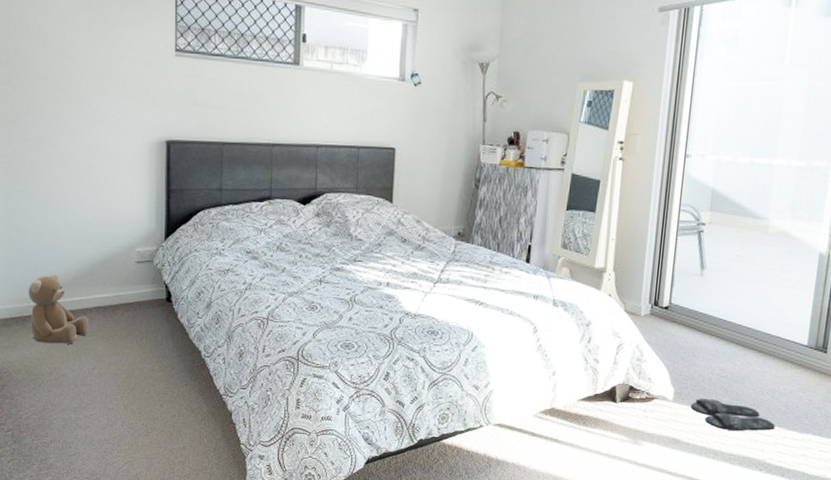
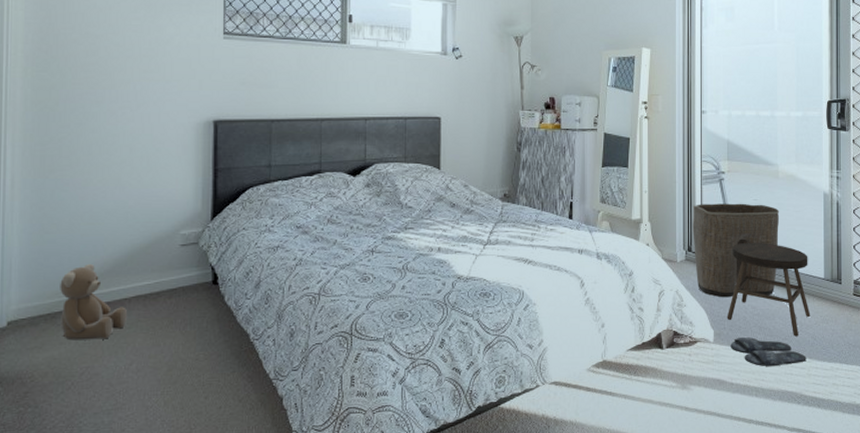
laundry basket: none [660,256,765,359] -> present [693,203,780,298]
stool: none [690,300,792,403] -> present [727,242,811,337]

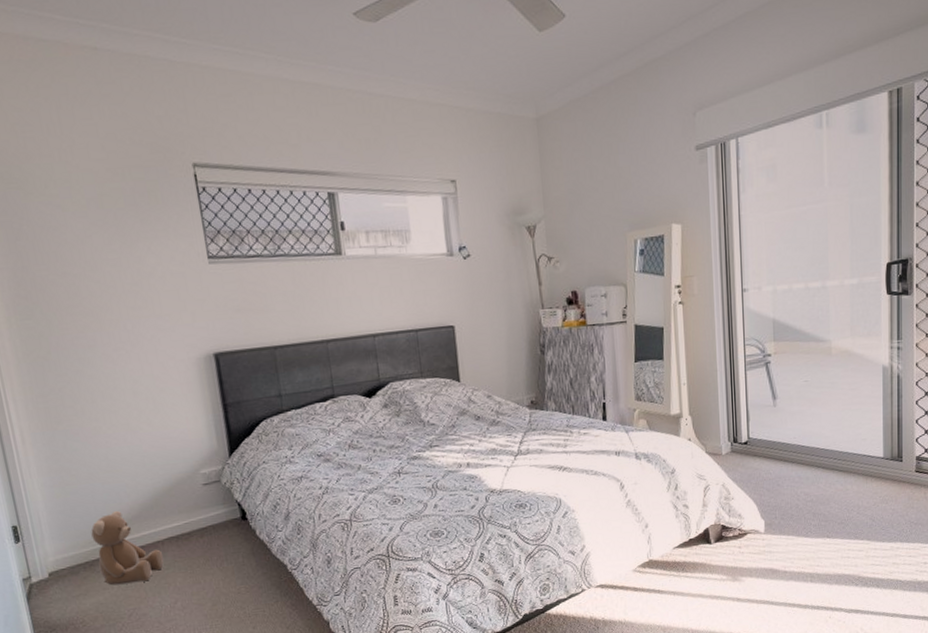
laundry basket: present [693,203,780,298] -> none [737,385,834,487]
stool: present [727,242,811,337] -> none [778,426,869,520]
slippers: present [730,336,806,367] -> none [782,524,864,552]

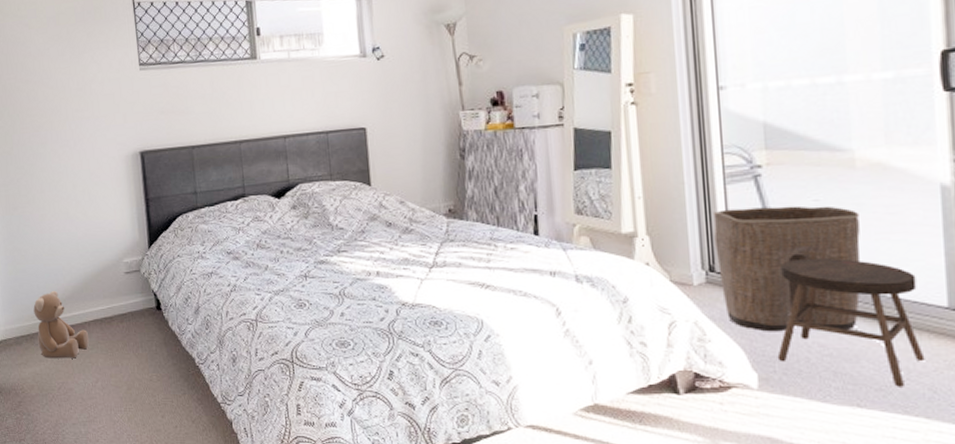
laundry basket: none [737,385,834,487] -> present [713,206,861,332]
stool: none [778,426,869,520] -> present [777,257,925,387]

